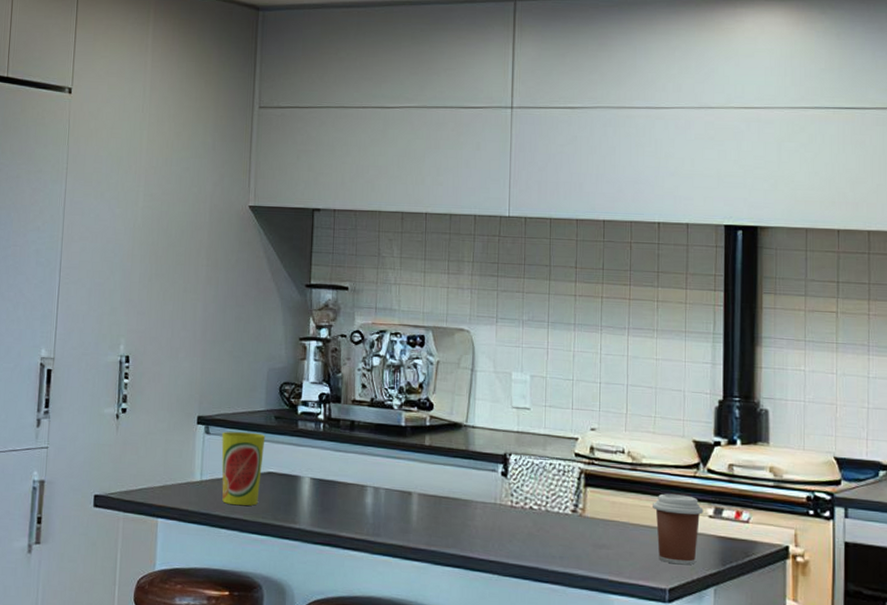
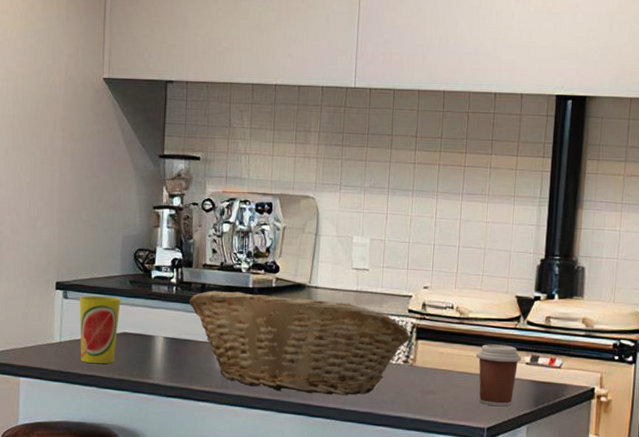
fruit basket: none [337,428,579,548] -> present [189,290,411,396]

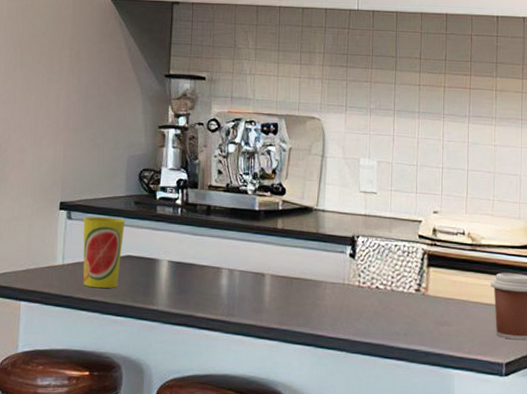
fruit basket: present [189,290,411,396] -> none [194,212,422,326]

